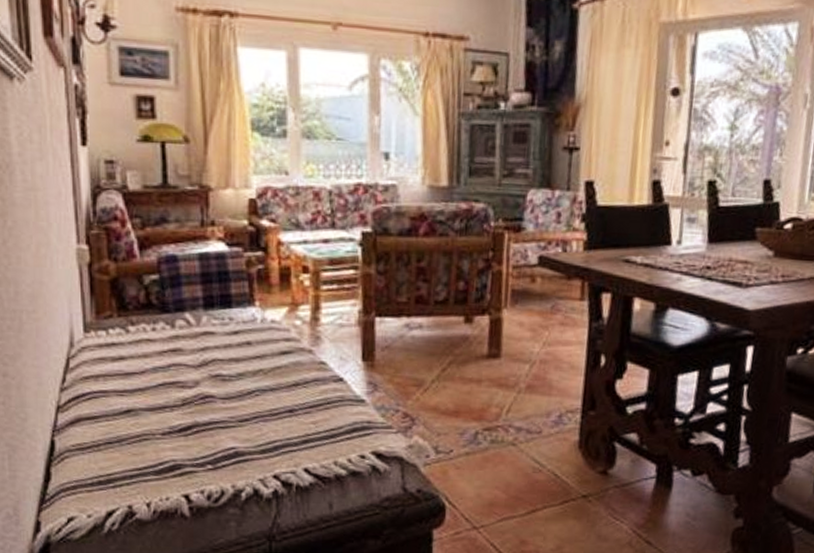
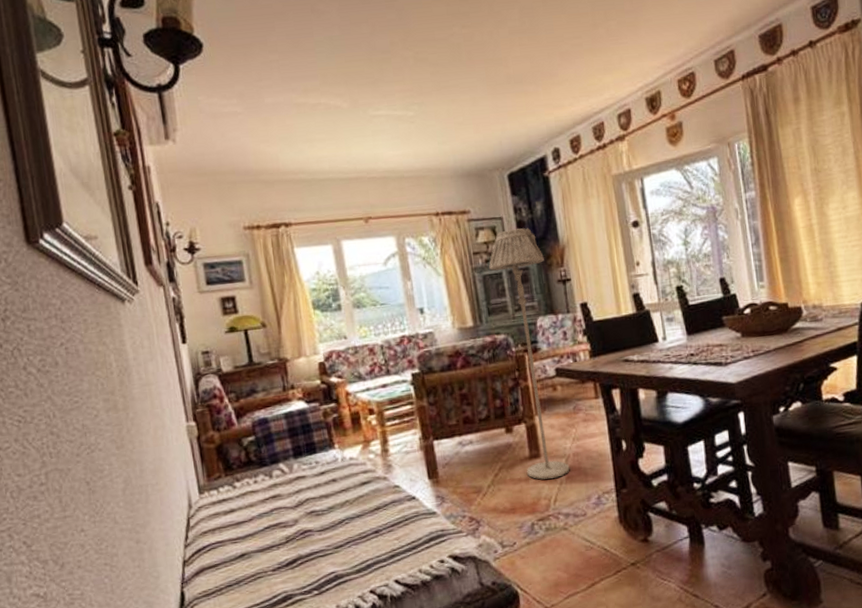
floor lamp: none [480,70,552,385] -> present [489,228,570,480]

